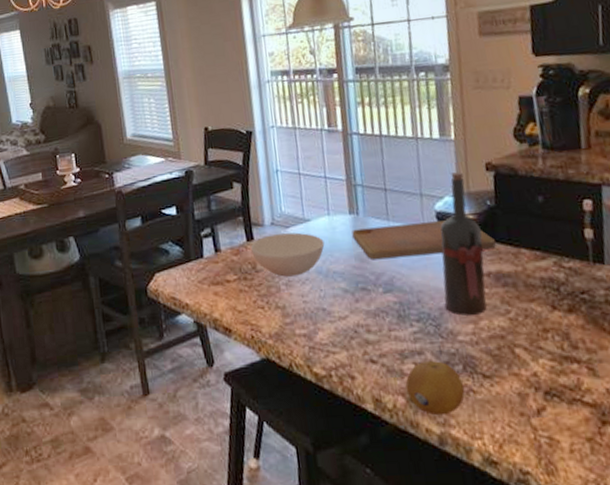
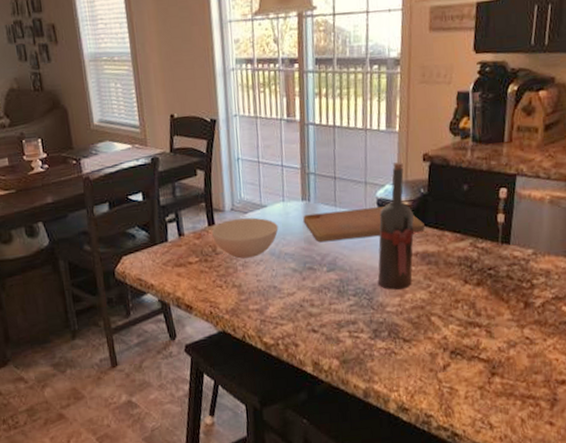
fruit: present [405,361,465,416] -> none [340,329,388,374]

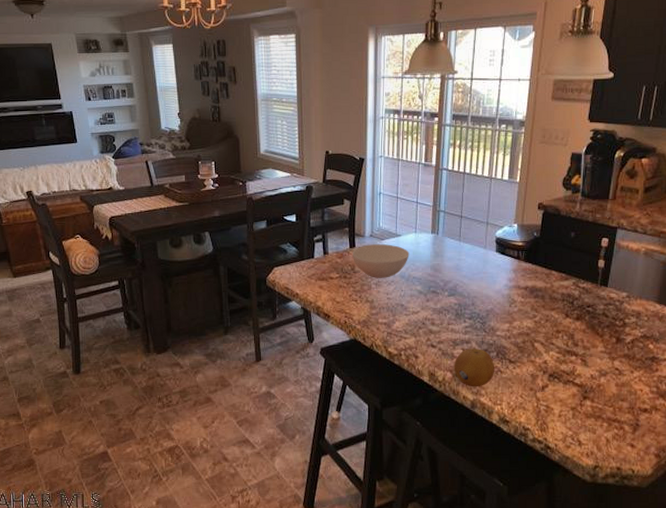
cutting board: present [303,207,425,242] -> none [431,245,535,270]
fruit: none [340,329,388,374] -> present [454,349,495,387]
wine bottle: present [377,162,414,290] -> none [491,208,526,317]

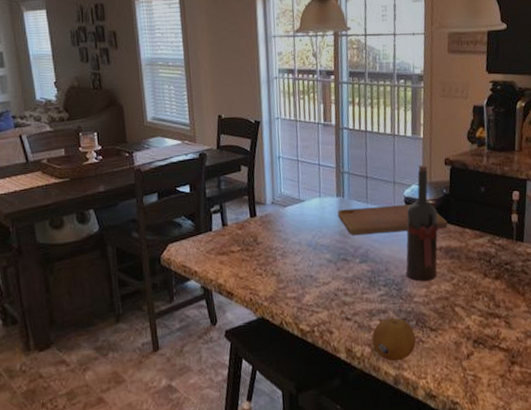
bowl: present [352,244,409,278] -> none [254,211,315,249]
cutting board: none [431,245,535,270] -> present [338,204,448,235]
wine bottle: none [491,208,526,317] -> present [406,165,438,282]

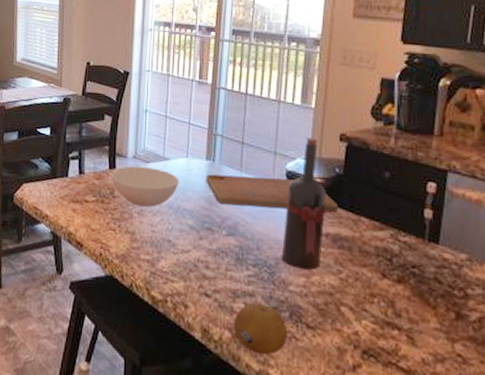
bowl: none [254,211,315,249] -> present [112,167,179,207]

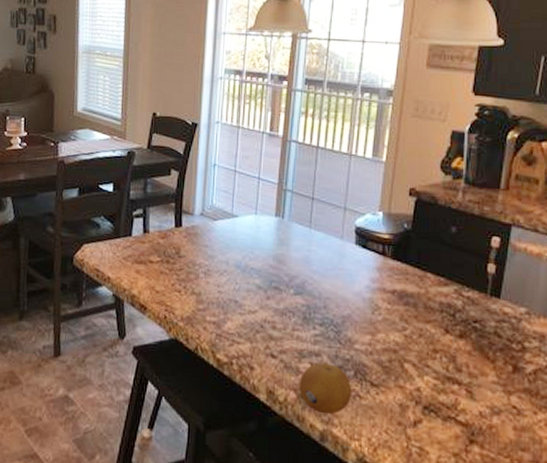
bowl: present [112,167,179,207] -> none [178,224,247,267]
cutting board: present [206,174,338,212] -> none [274,231,405,268]
wine bottle: present [281,138,326,270] -> none [348,192,394,327]

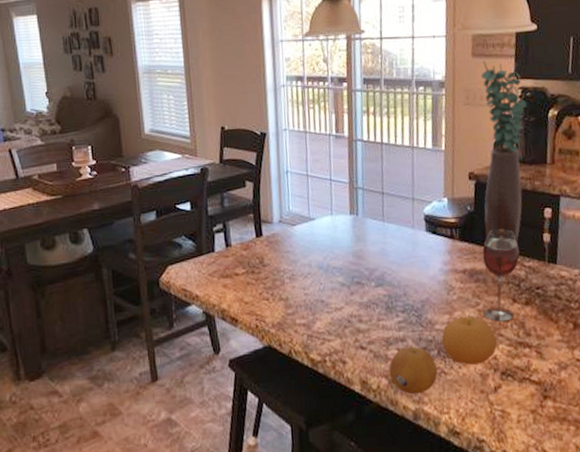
fruit: none [360,340,422,394] -> present [441,316,497,365]
wineglass: none [410,251,458,352] -> present [482,228,520,322]
vase: none [422,72,485,269] -> present [480,61,528,242]

